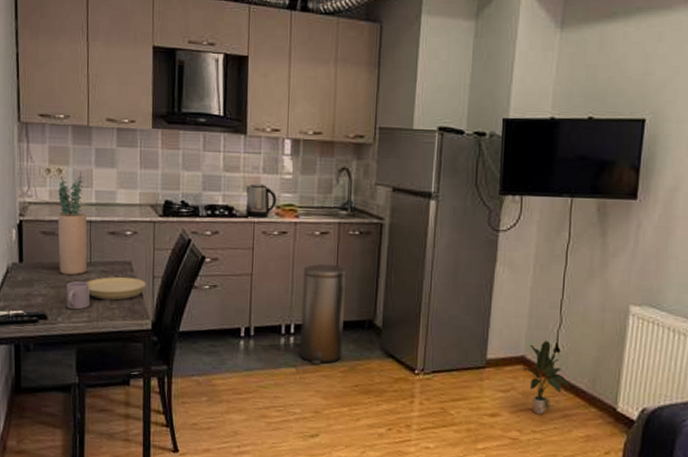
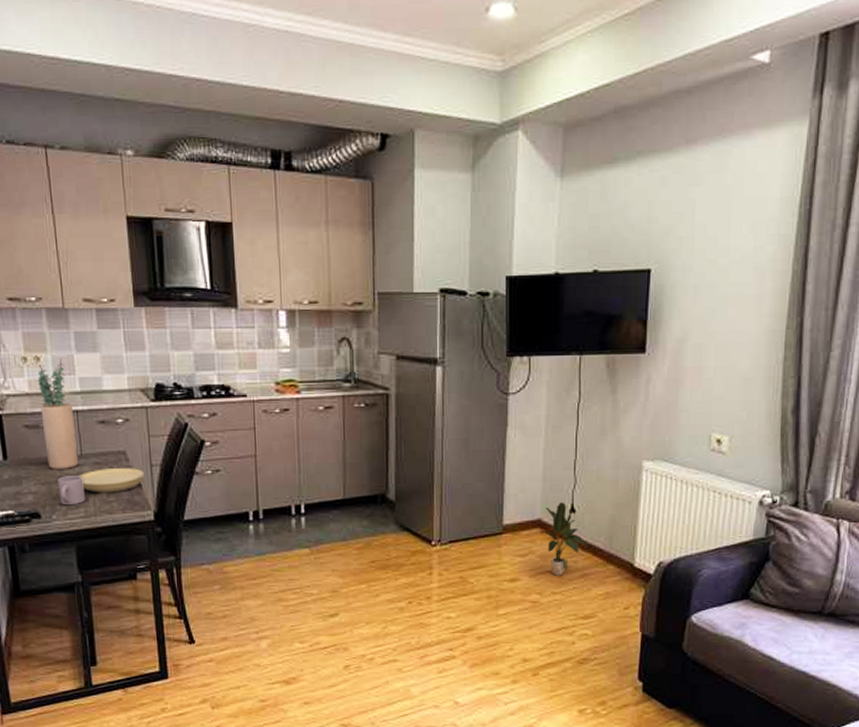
kettle: present [245,183,277,219] -> none [241,360,276,397]
pedal bin: present [300,264,347,364] -> none [309,440,356,543]

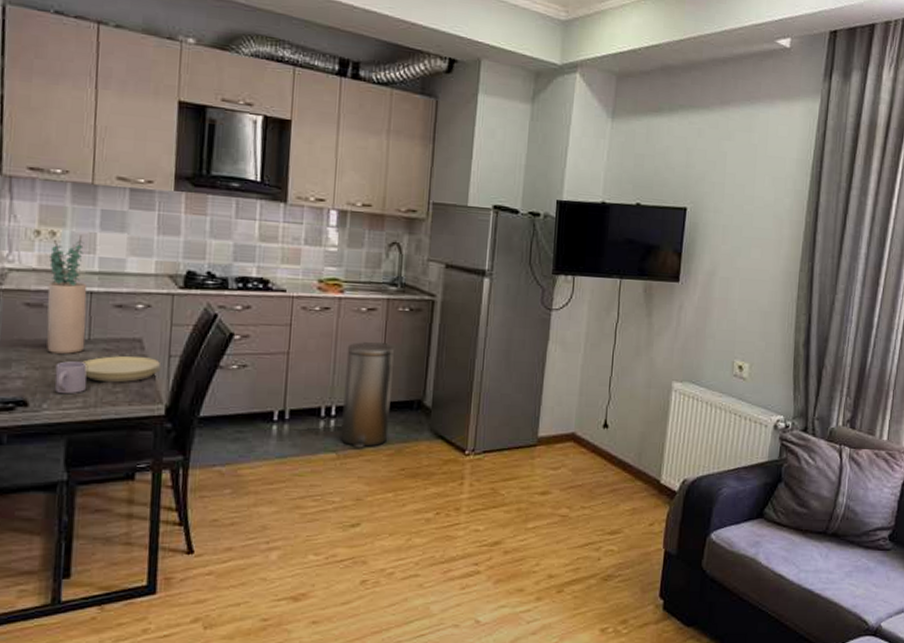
pedal bin: none [309,440,356,543] -> present [341,342,395,448]
potted plant: present [540,502,587,576] -> none [573,417,617,490]

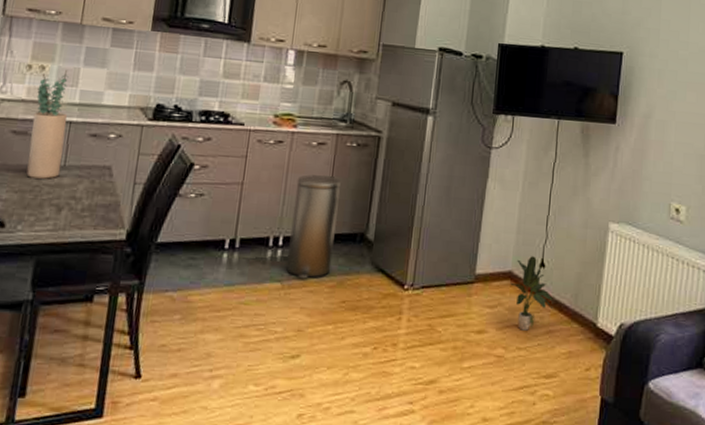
mug: present [54,361,87,395] -> none [30,186,61,217]
plate: present [82,356,161,383] -> none [56,182,127,208]
potted plant: none [573,417,617,490] -> present [510,256,553,331]

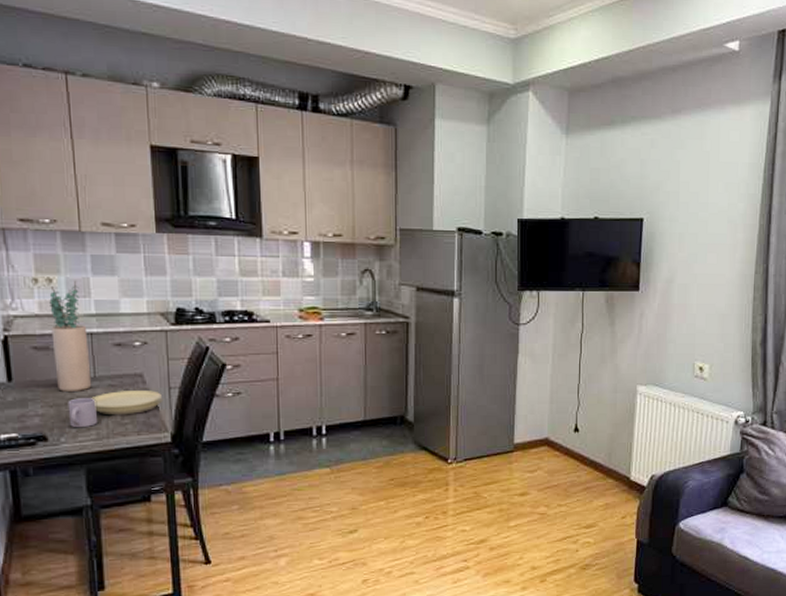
mug: none [30,186,61,217] -> present [67,398,98,428]
plate: none [56,182,127,208] -> present [91,391,163,416]
pedal bin: present [286,174,342,279] -> none [331,365,376,463]
potted plant: present [510,256,553,331] -> none [547,423,589,489]

